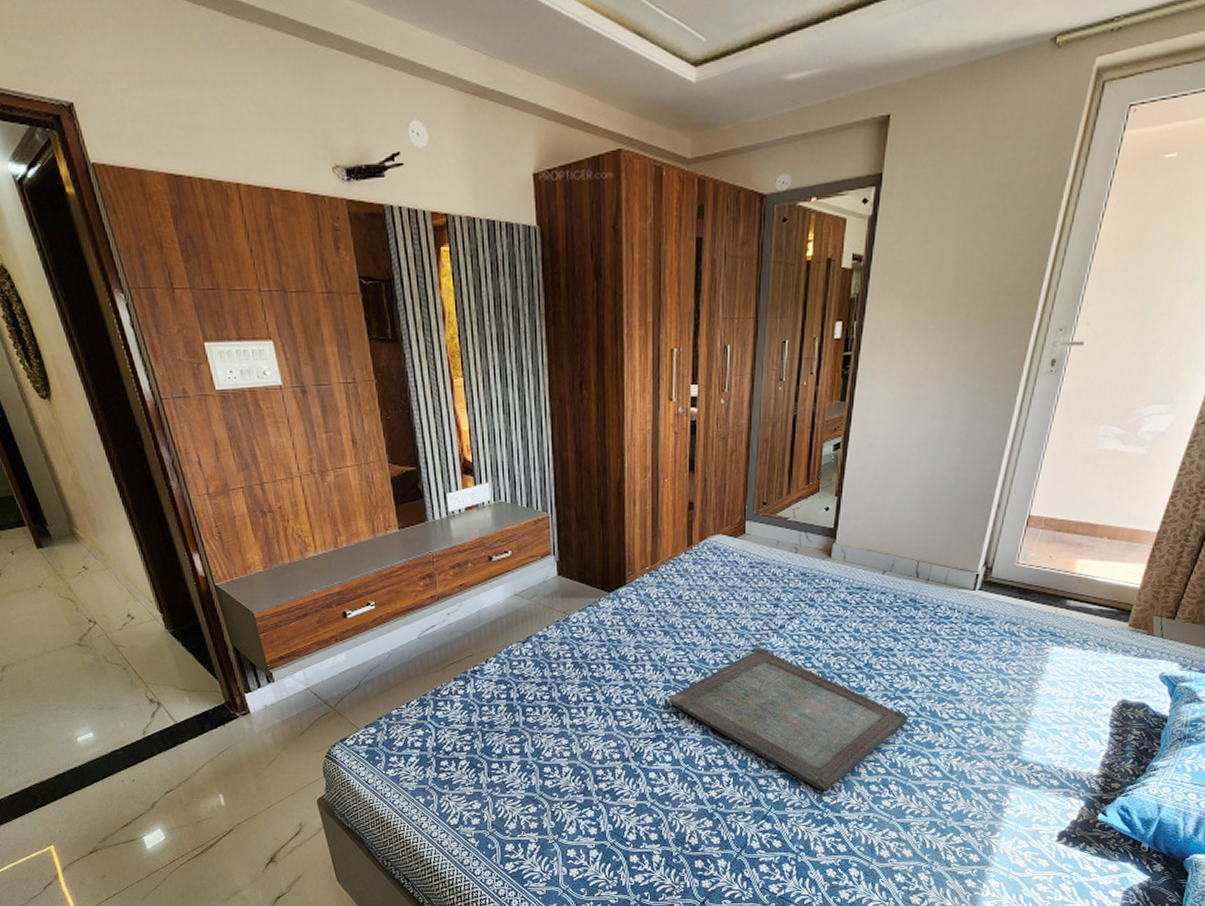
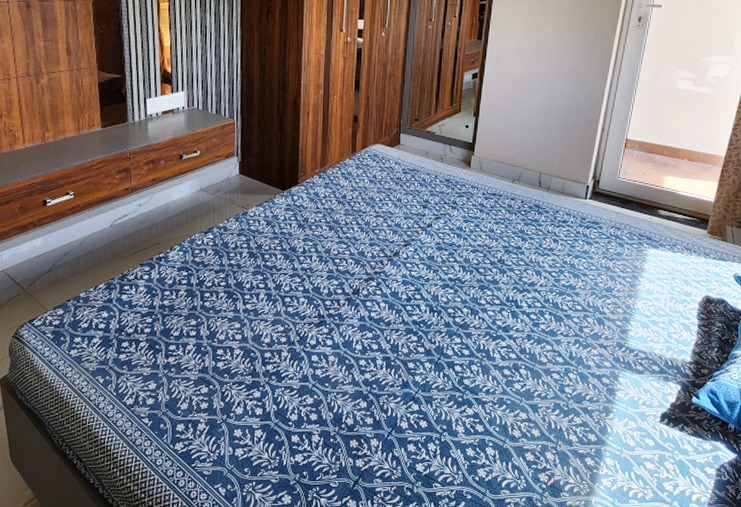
serving tray: present [669,648,909,792] -> none [332,244,536,375]

